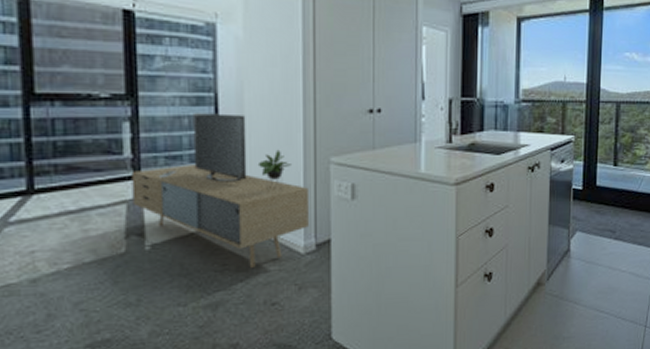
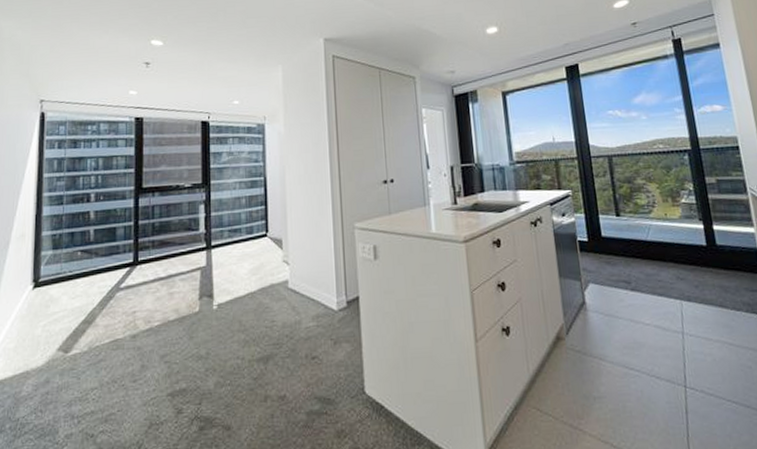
media console: present [131,113,308,268] -> none [205,192,340,324]

